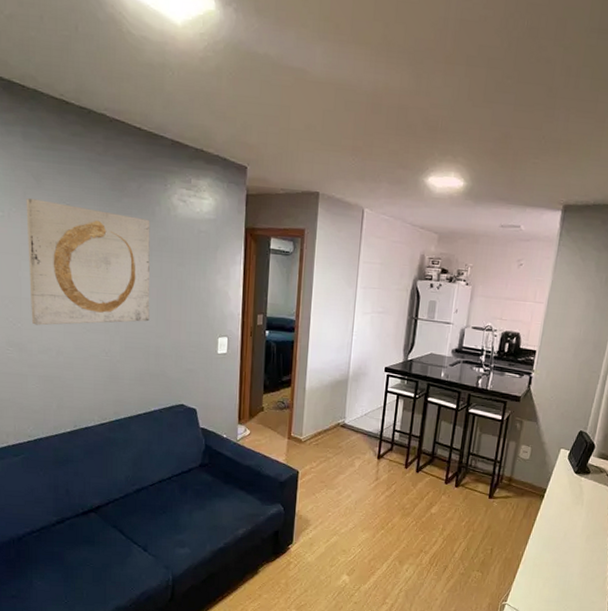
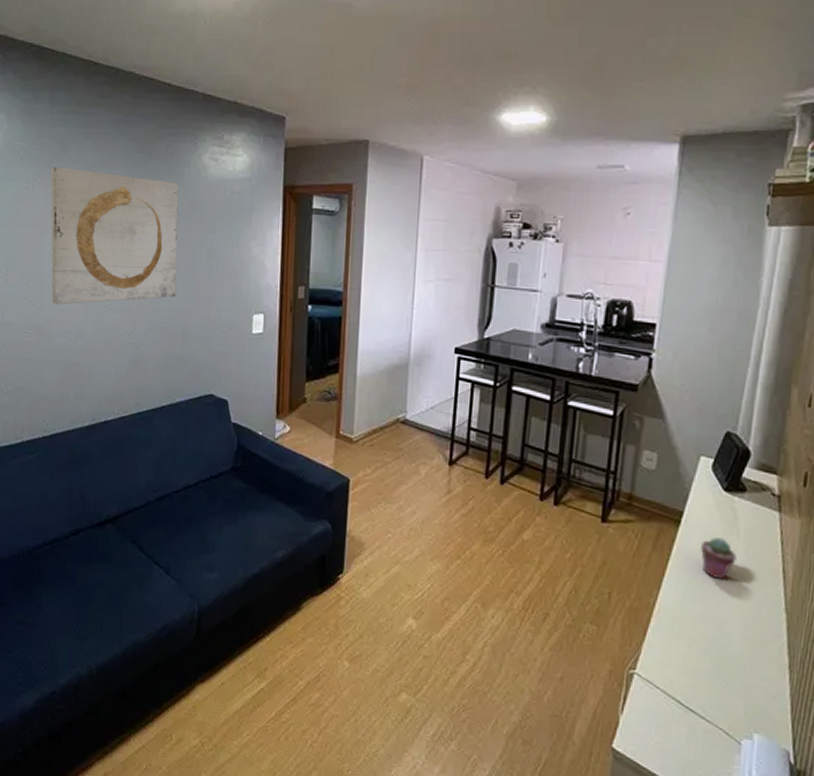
potted succulent: none [556,506,580,536] -> present [701,537,737,580]

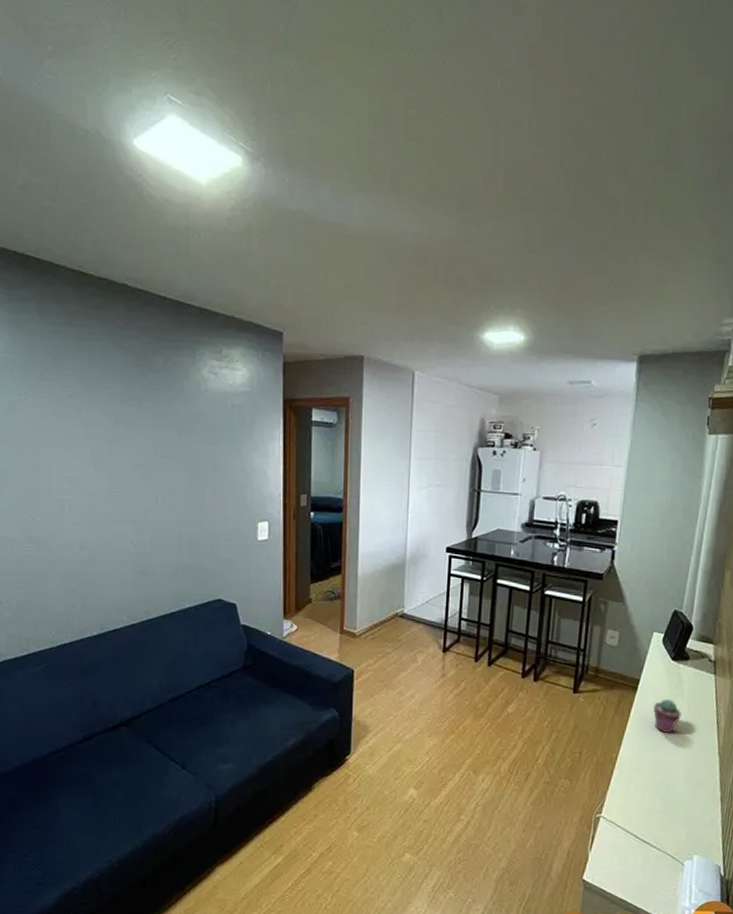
wall art: present [50,166,179,305] -> none [43,378,181,518]

